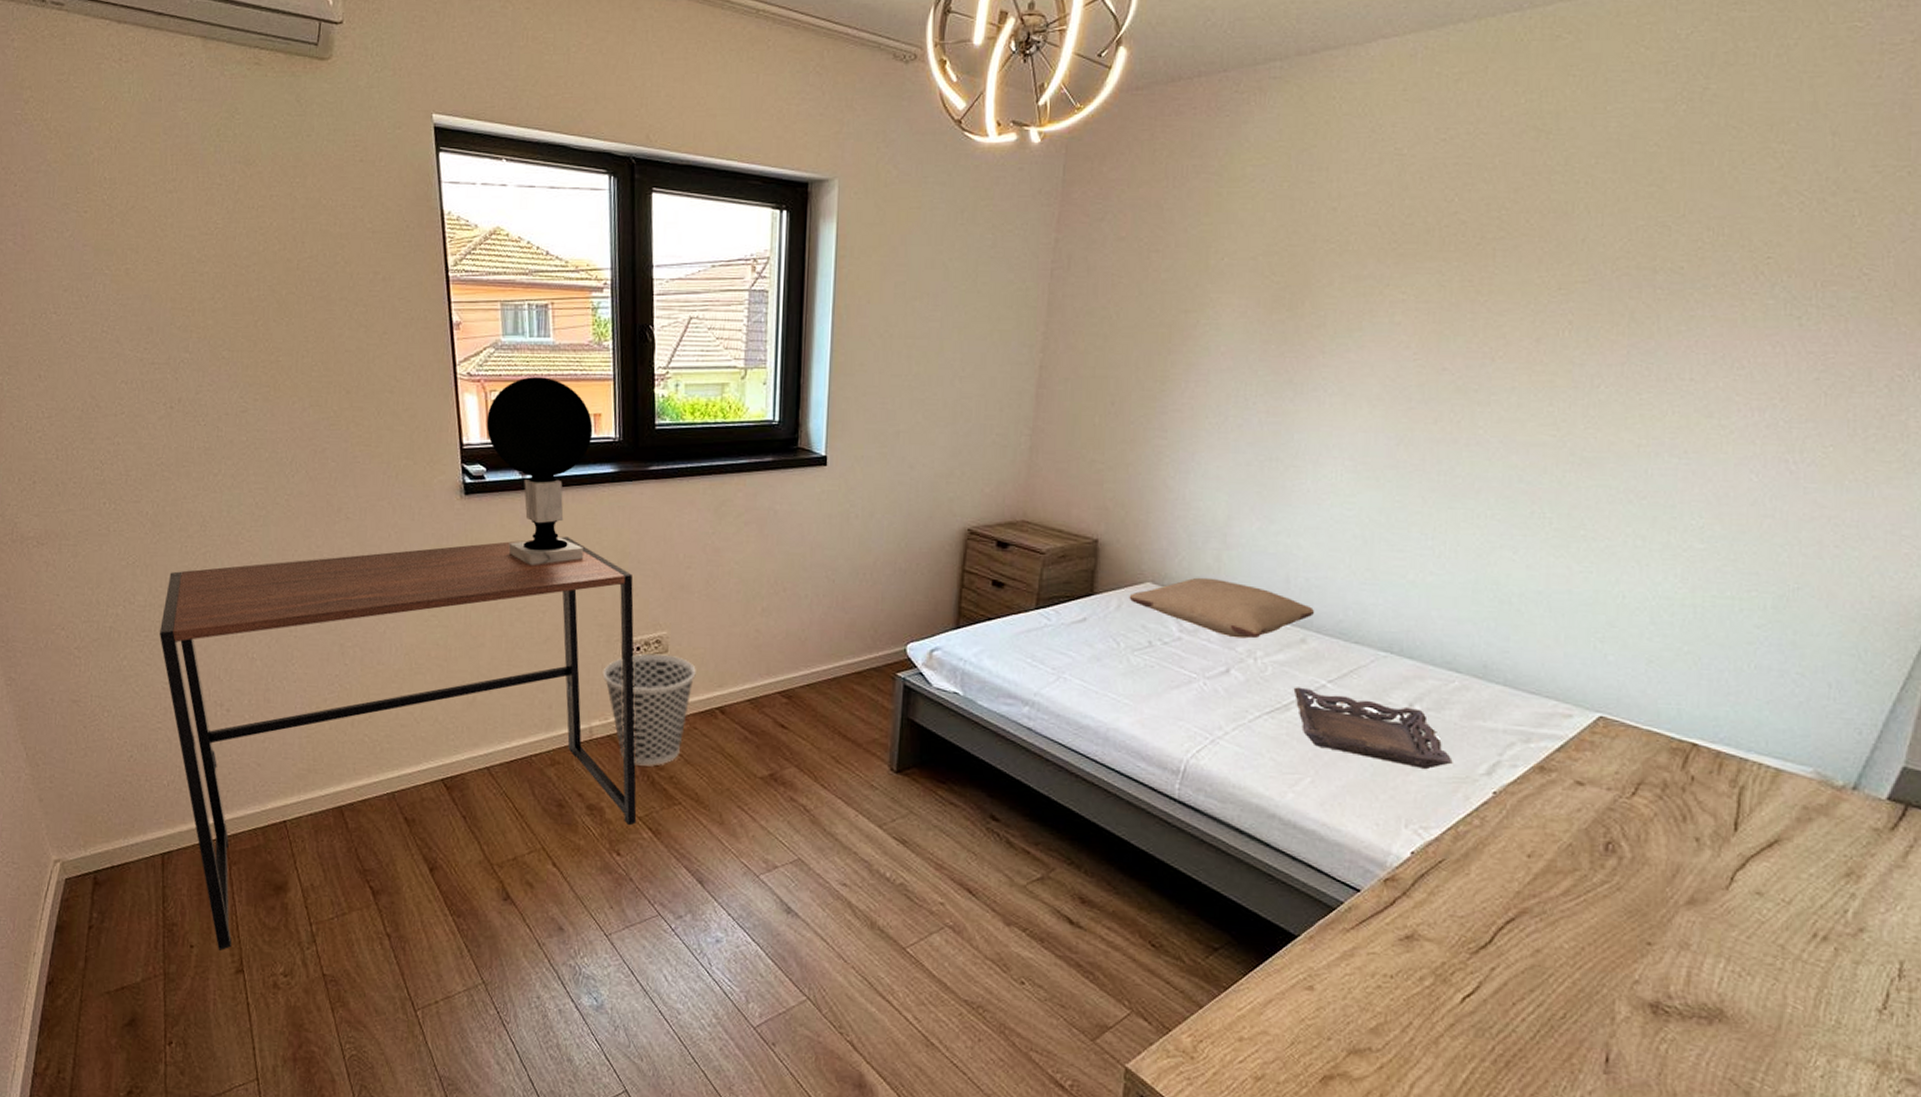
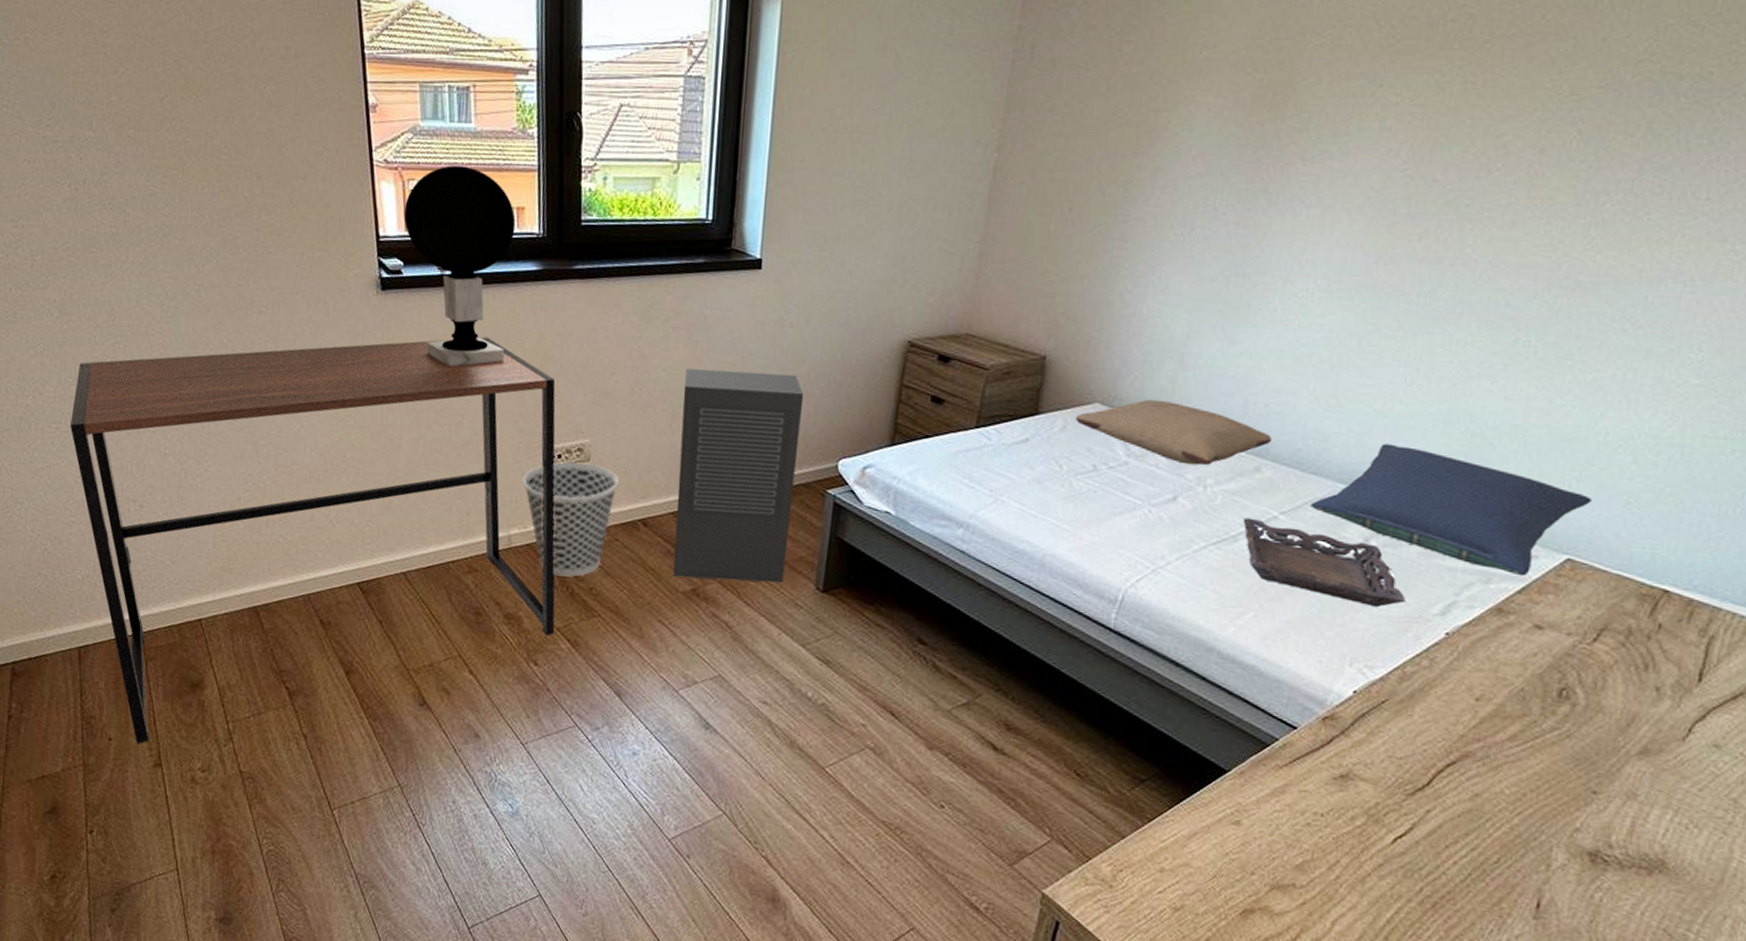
air purifier: none [751,560,871,766] -> present [673,368,804,583]
pillow: none [1355,612,1616,735] -> present [1310,443,1591,577]

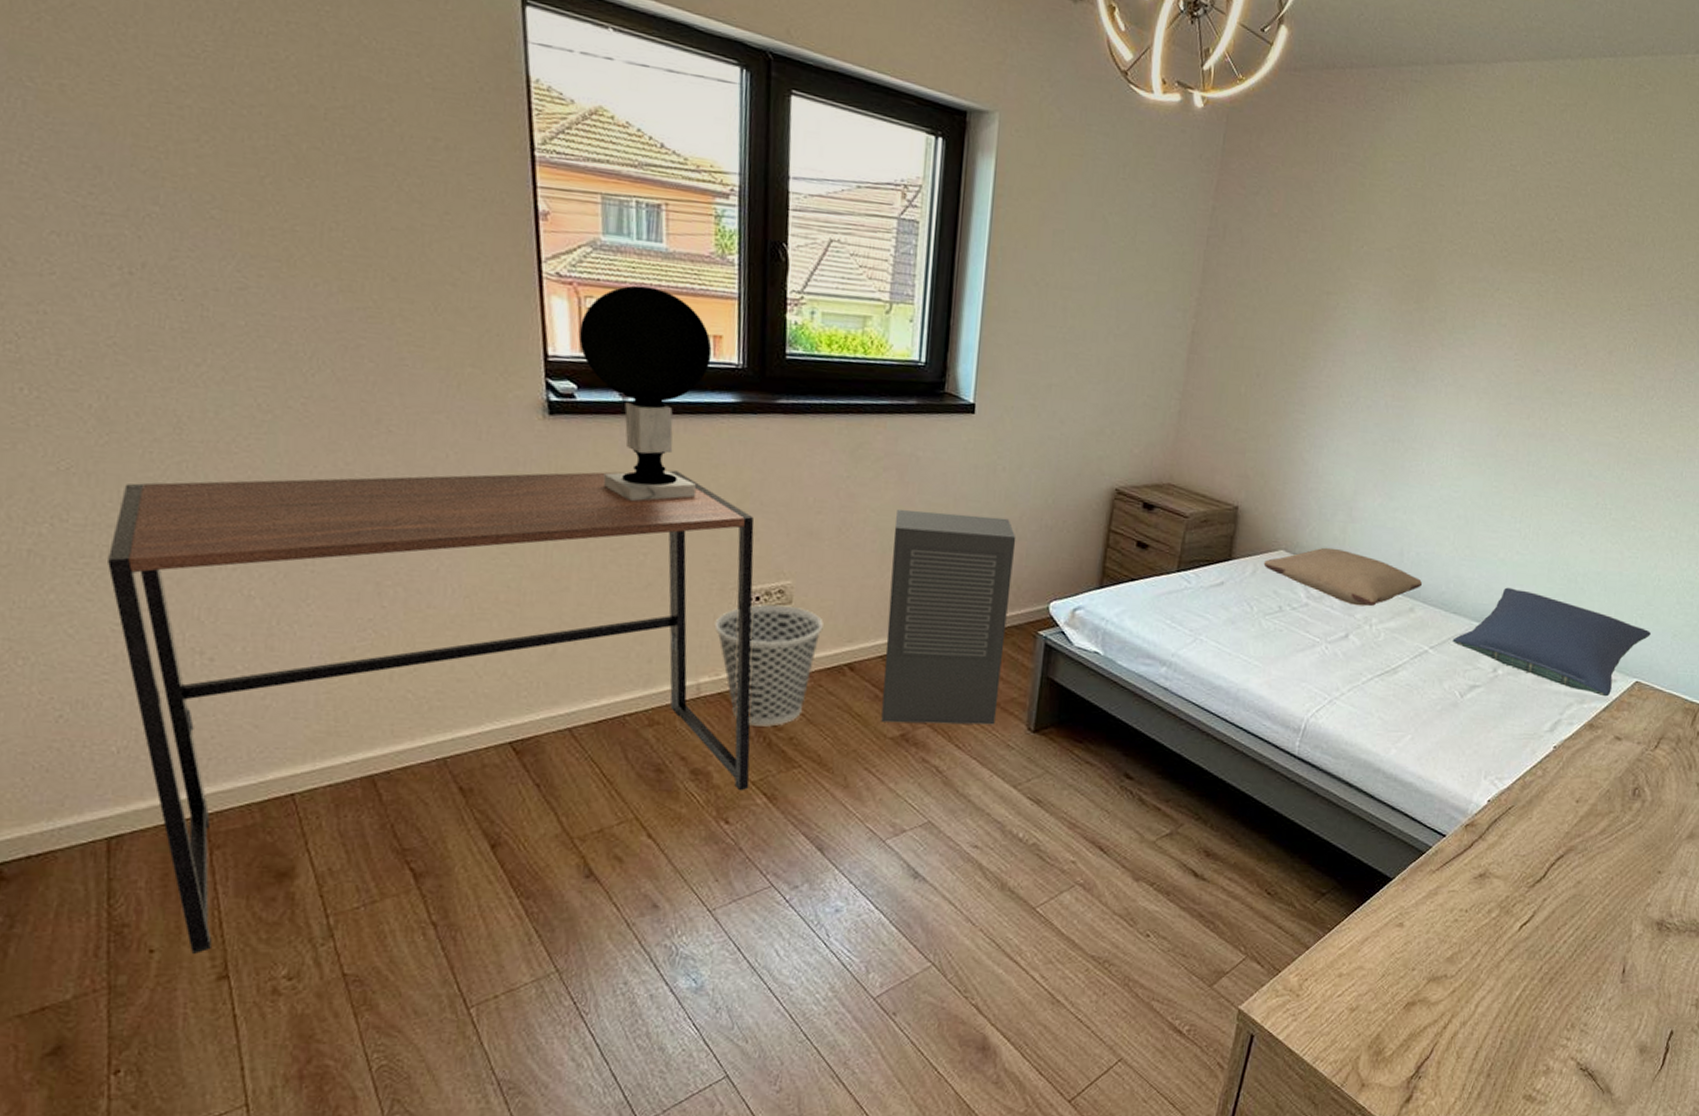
tray: present [1243,517,1406,608] -> none [1401,652,1525,727]

